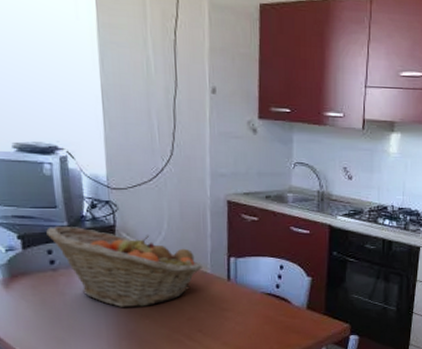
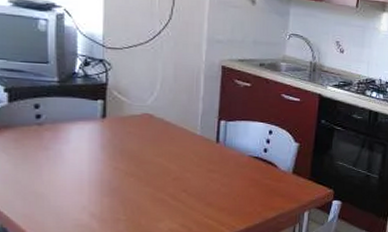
fruit basket: present [46,225,202,307] -> none [35,80,192,165]

